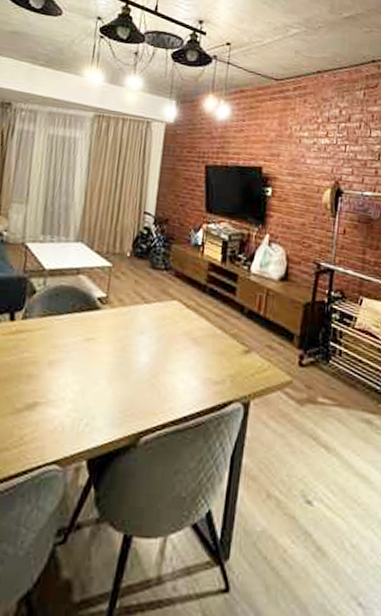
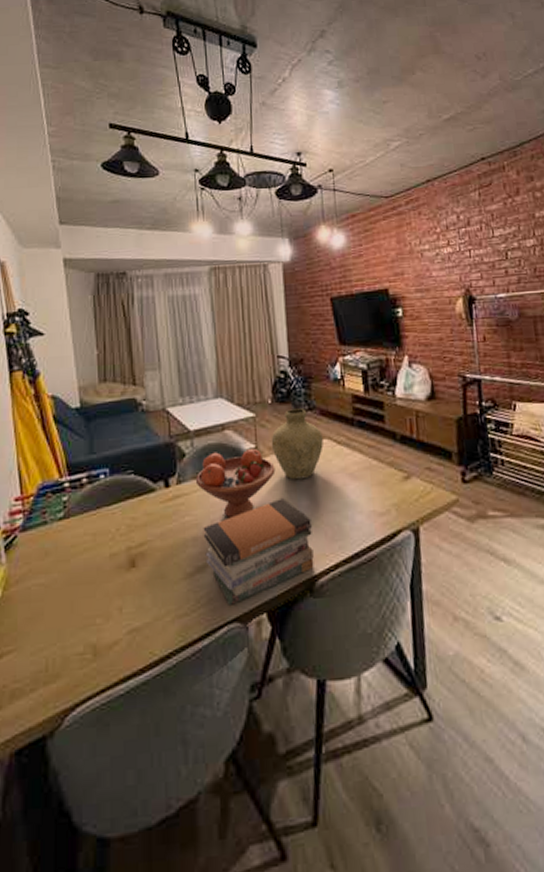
book stack: none [36,351,148,447] -> present [203,498,314,605]
fruit bowl: none [40,294,122,362] -> present [195,448,276,519]
vase: none [121,266,174,336] -> present [271,408,323,480]

